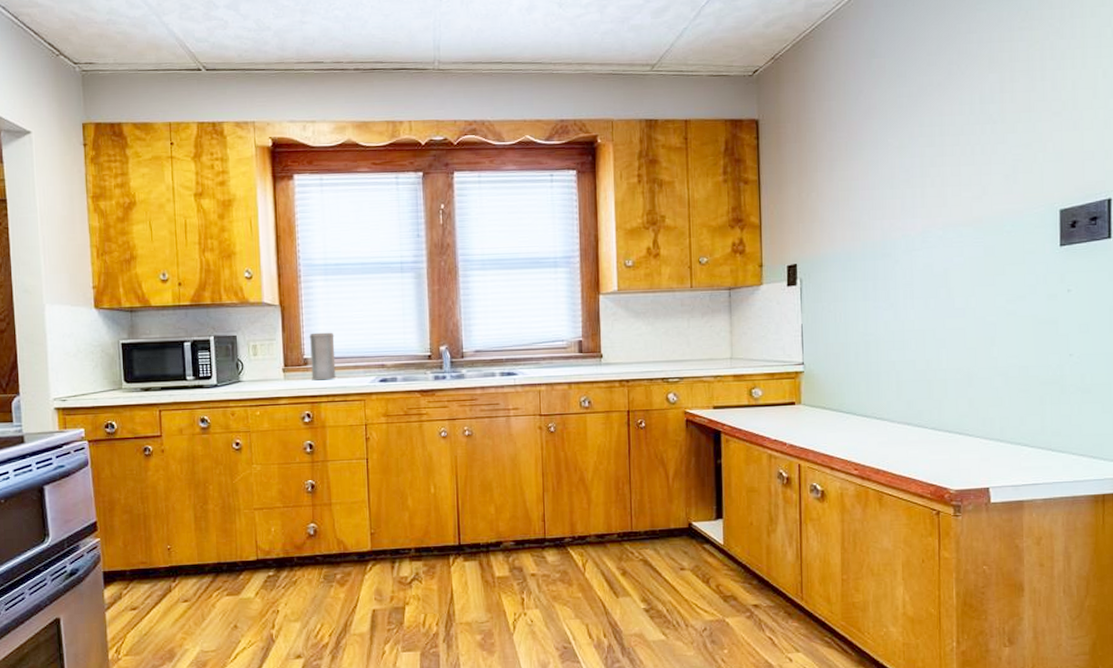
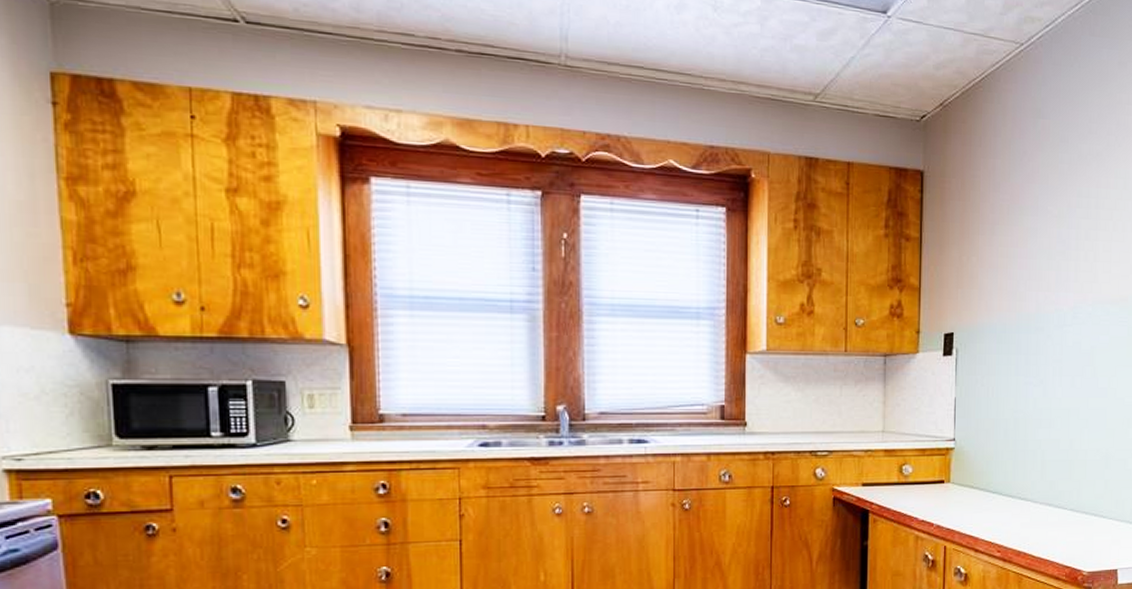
canister: present [309,332,336,381] -> none [386,382,422,442]

